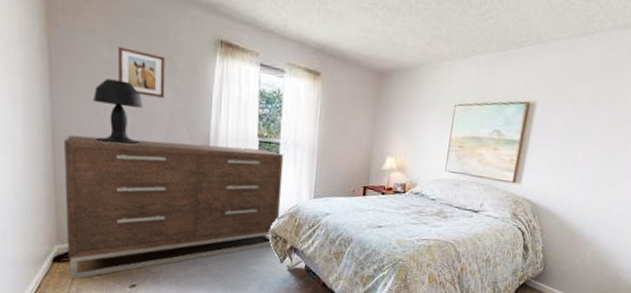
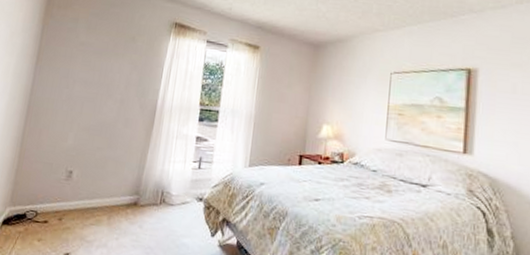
dresser: present [63,135,284,280] -> none [12,104,222,245]
table lamp: present [93,79,143,145] -> none [62,57,105,113]
wall art: present [118,47,165,98] -> none [89,31,129,72]

